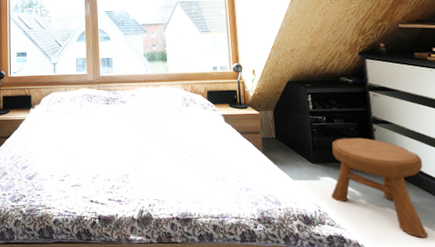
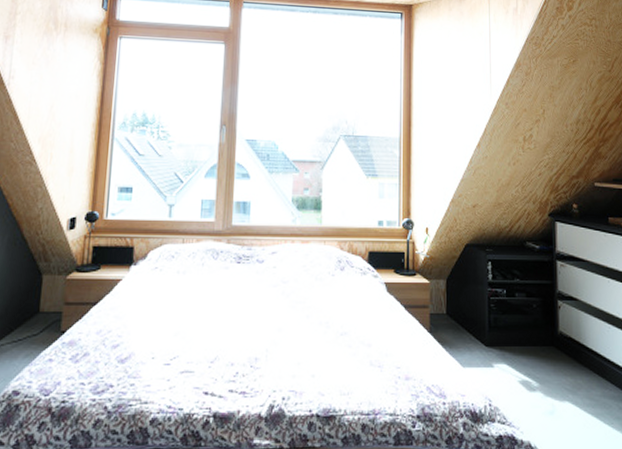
stool: present [330,137,429,238] -> none [504,316,608,437]

